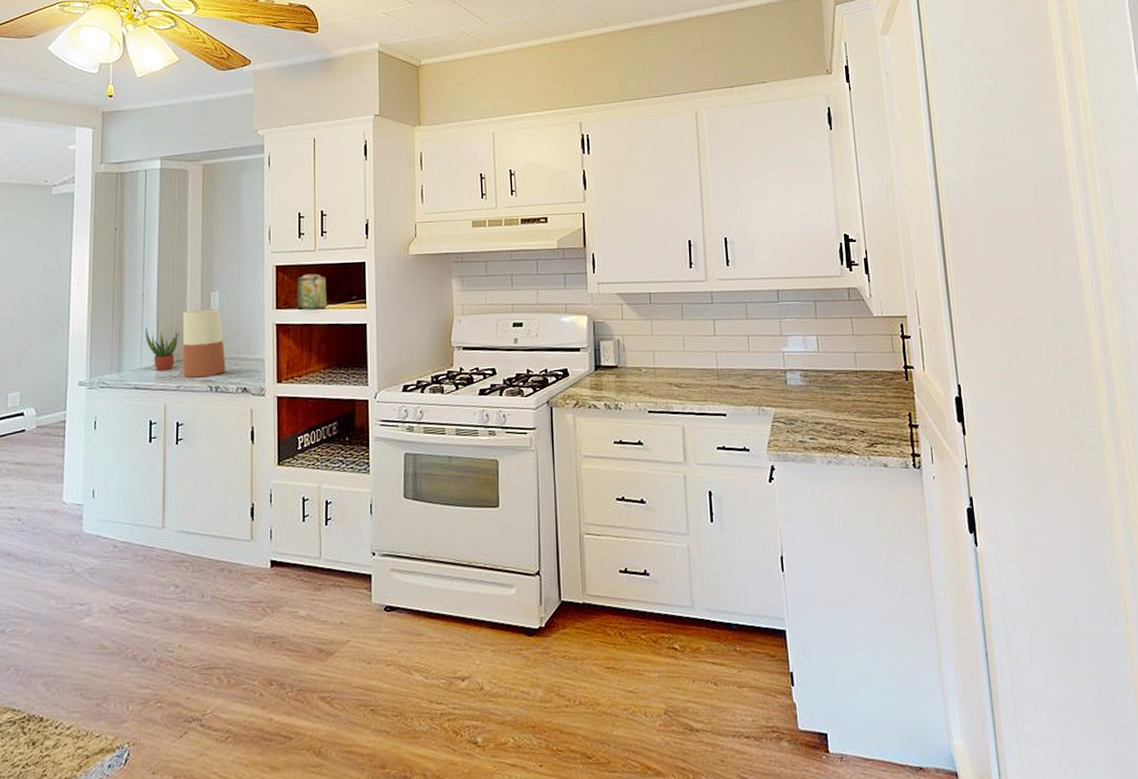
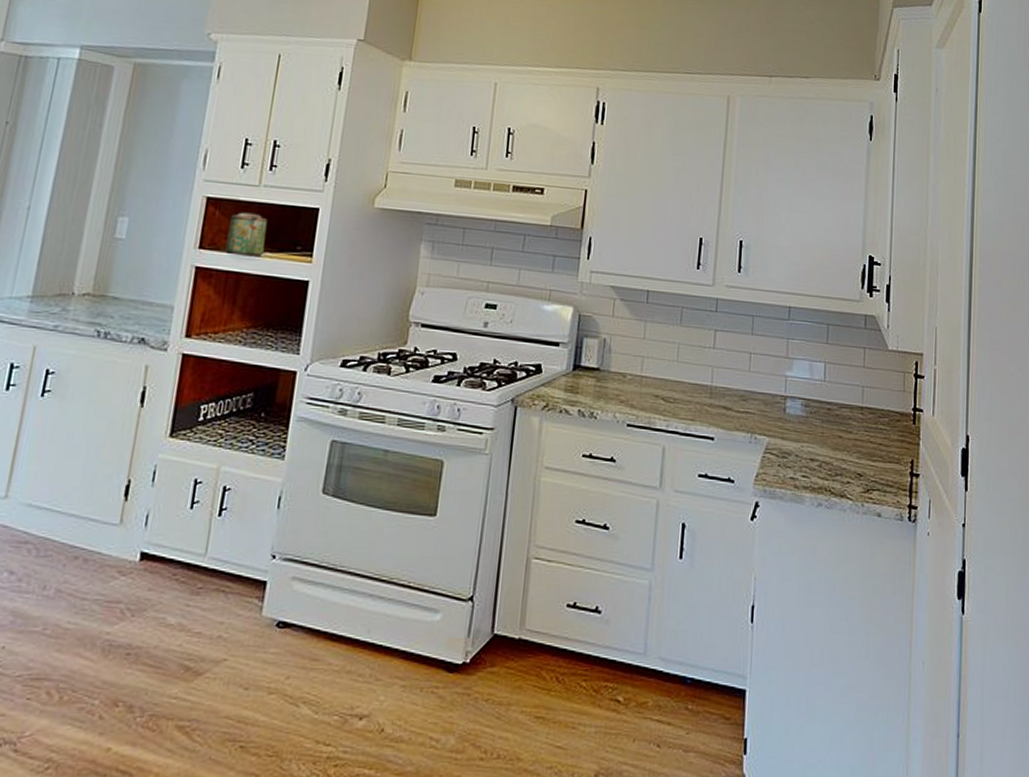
potted plant: present [146,327,181,372] -> none [23,248,71,305]
vase: present [182,308,226,378] -> none [64,235,128,320]

